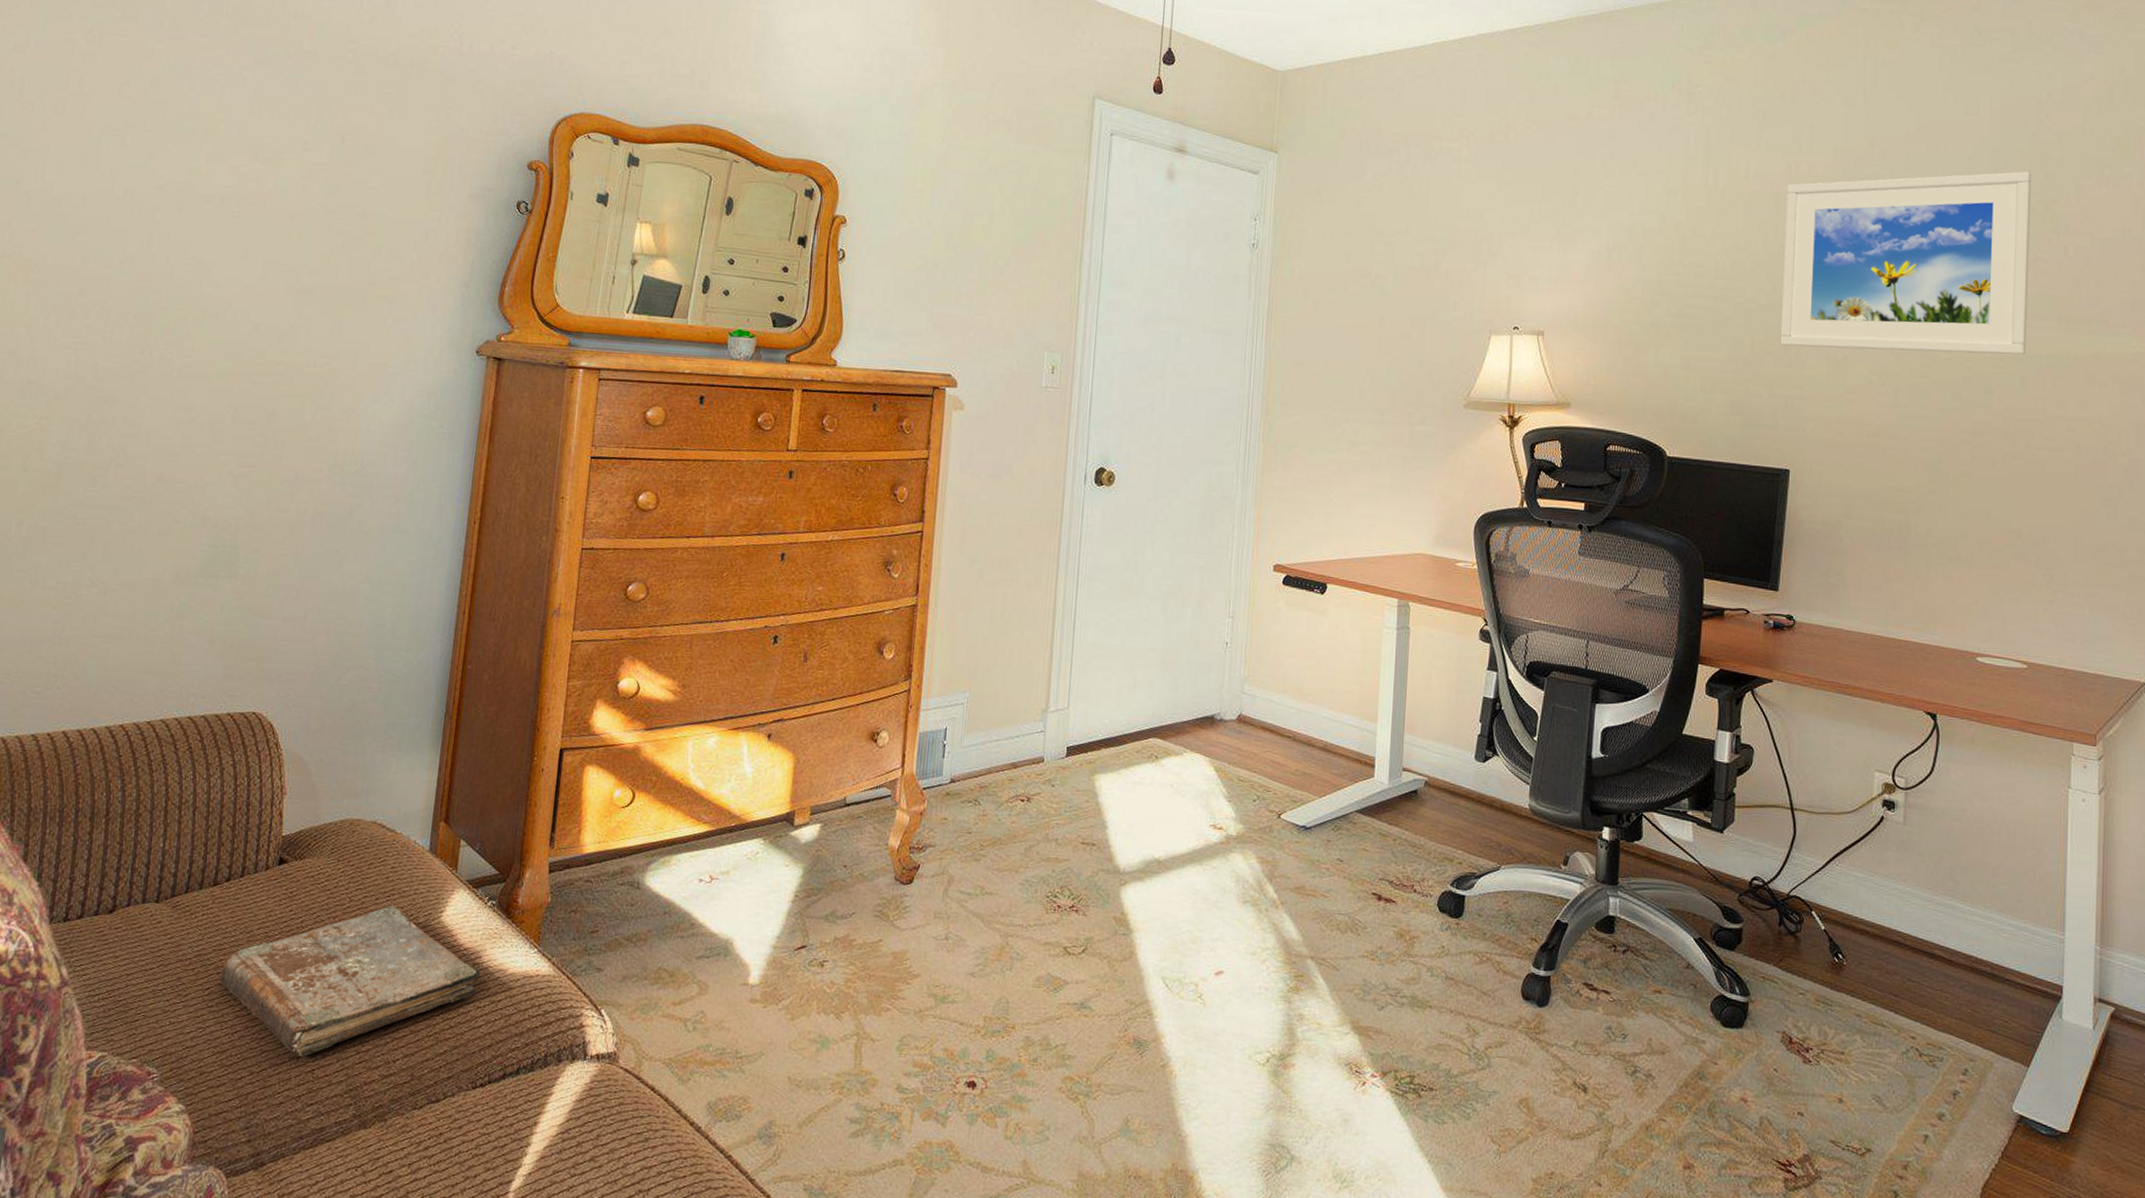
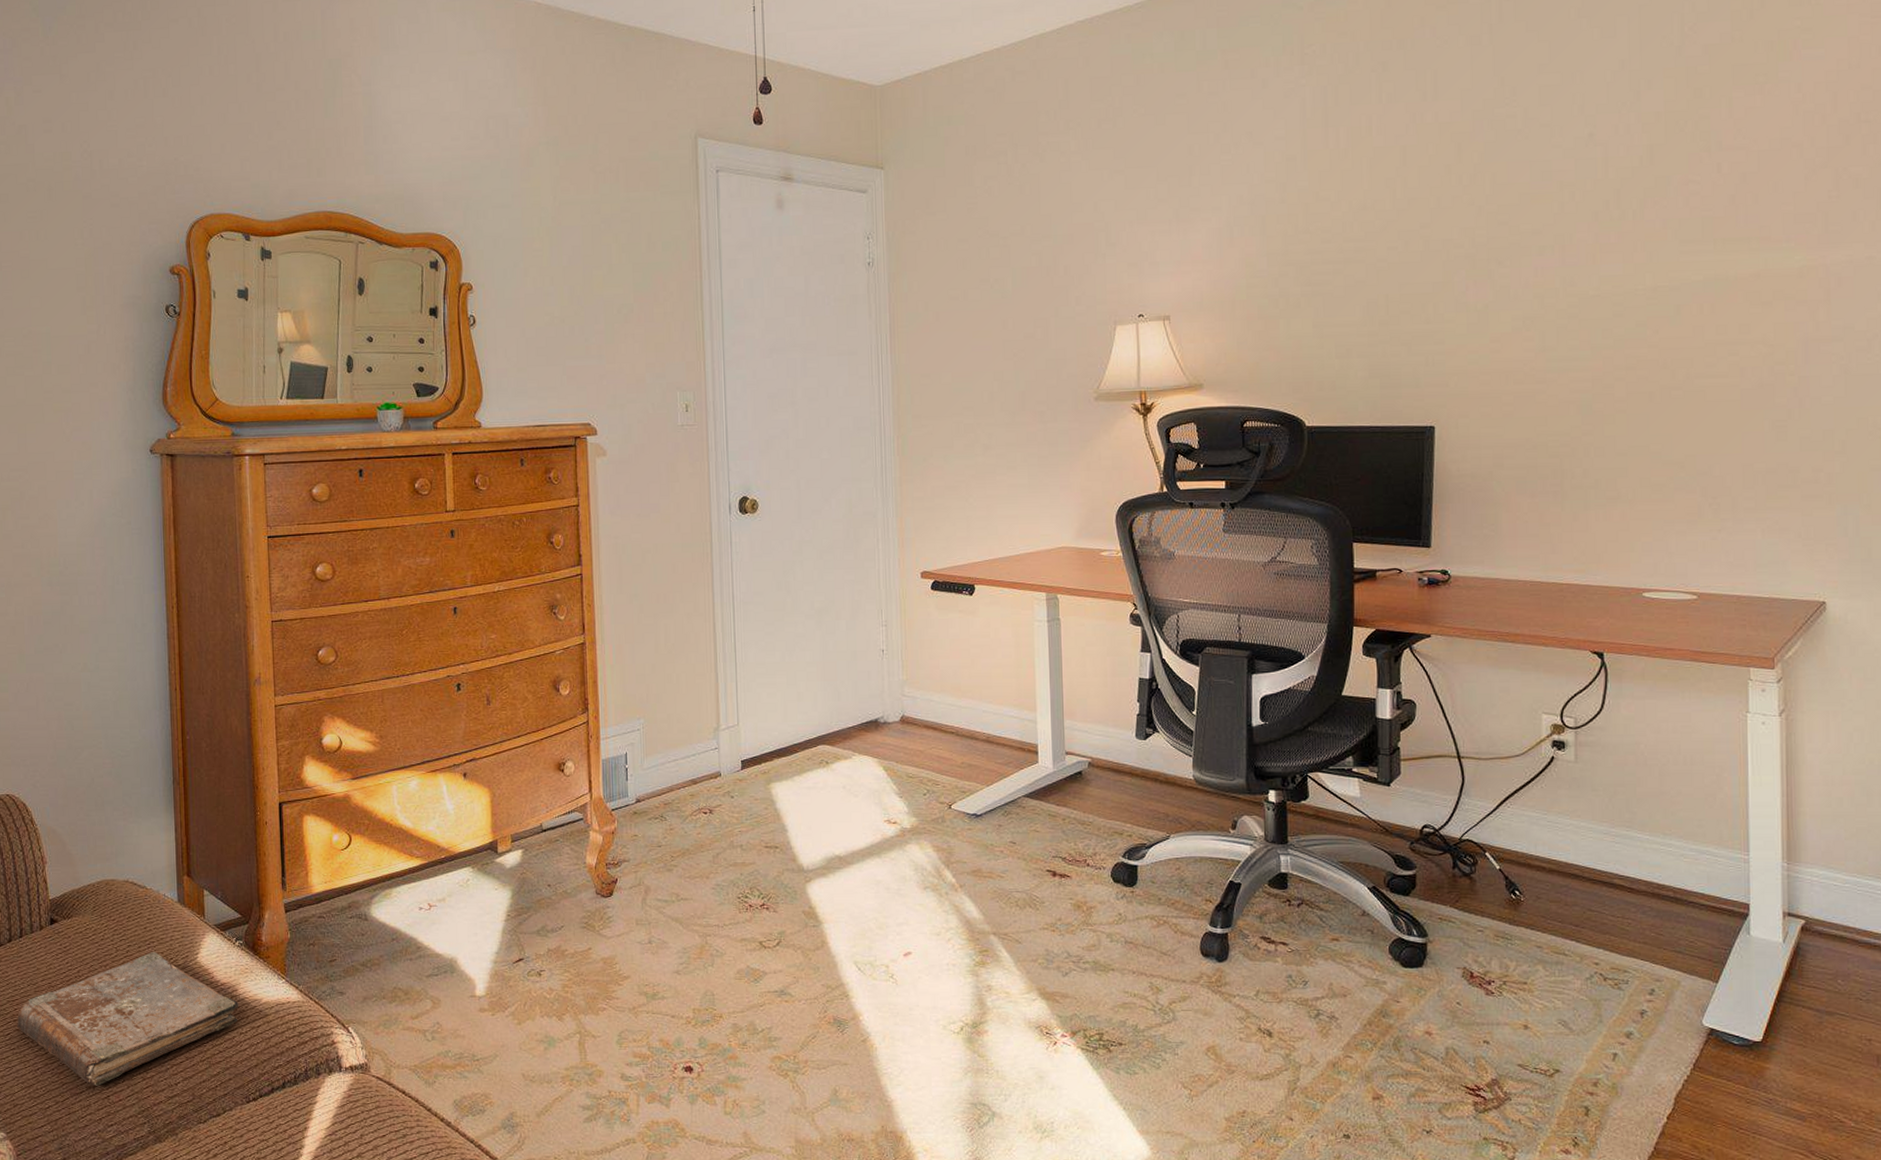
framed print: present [1780,171,2032,355] -> none [1413,90,1681,302]

